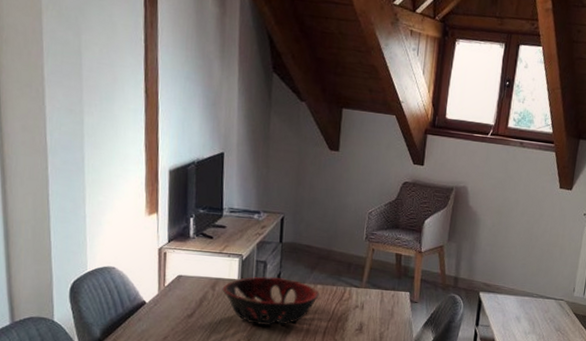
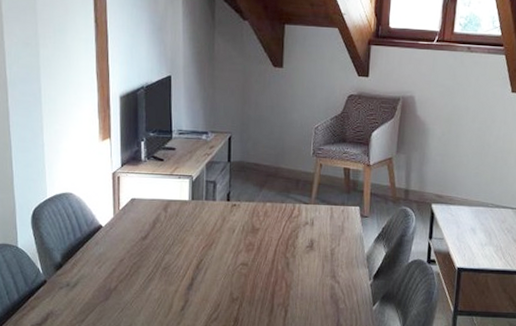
decorative bowl: present [222,276,319,325] -> none [174,196,269,245]

